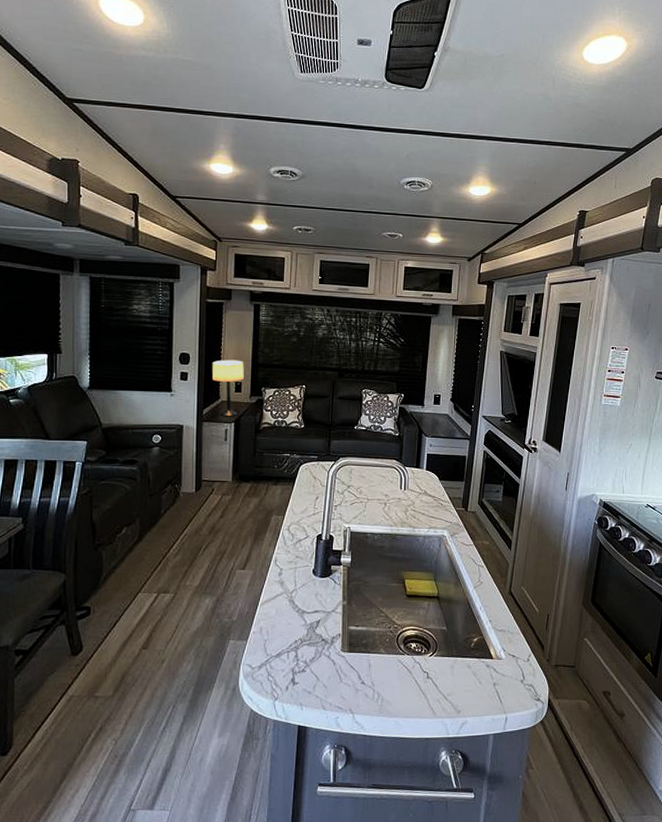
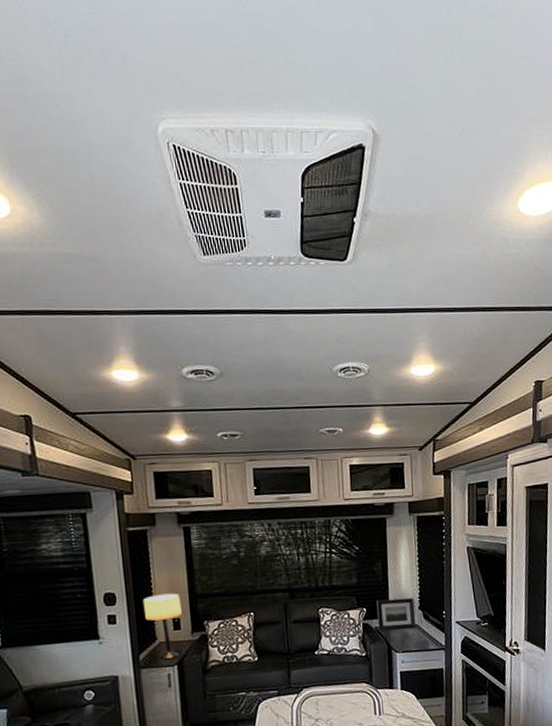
picture frame: none [412,388,447,418] -> present [376,598,417,631]

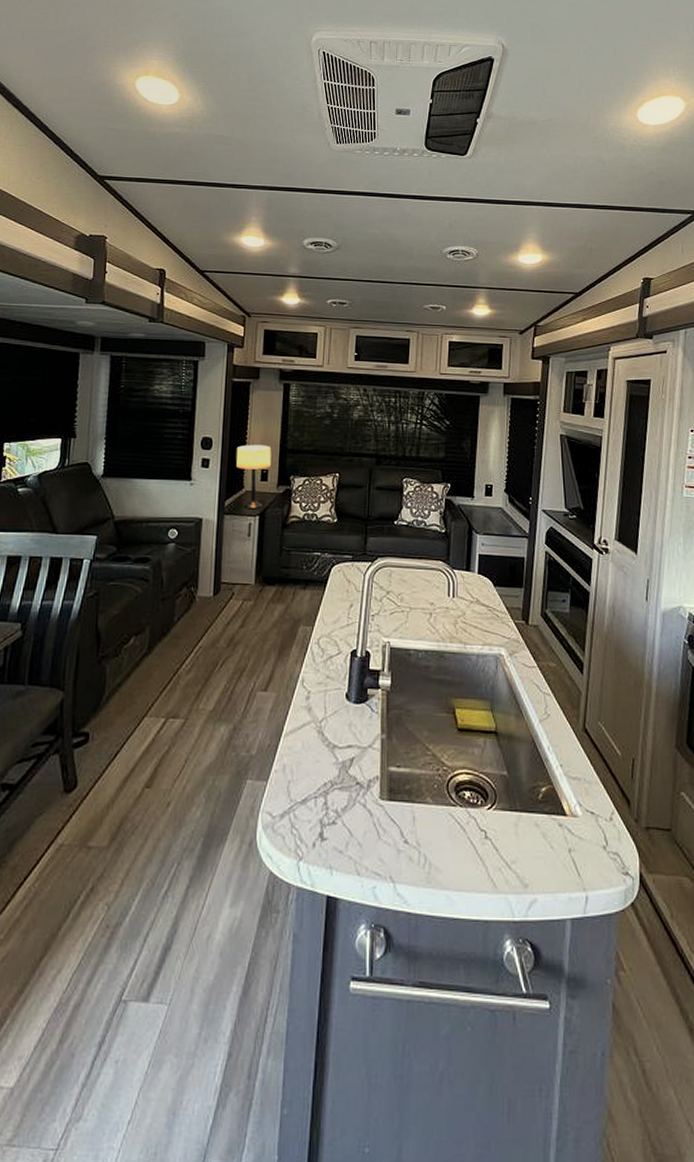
picture frame: present [376,598,417,631] -> none [460,476,501,511]

